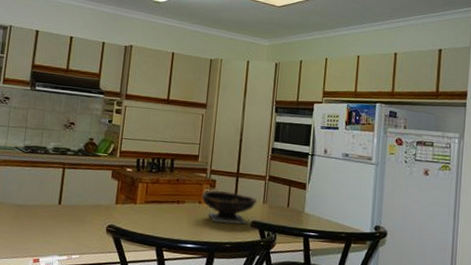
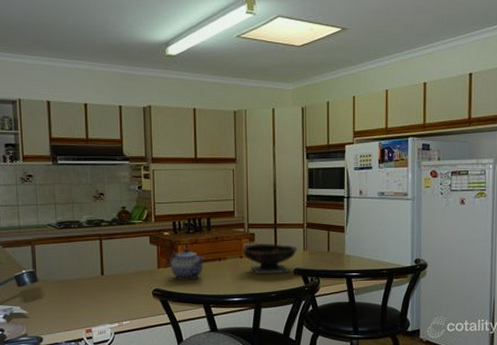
teapot: none [127,187,164,220] -> present [169,248,205,280]

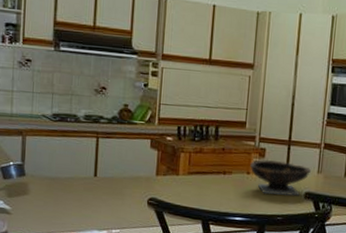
teapot: present [169,248,205,280] -> none [169,157,209,193]

